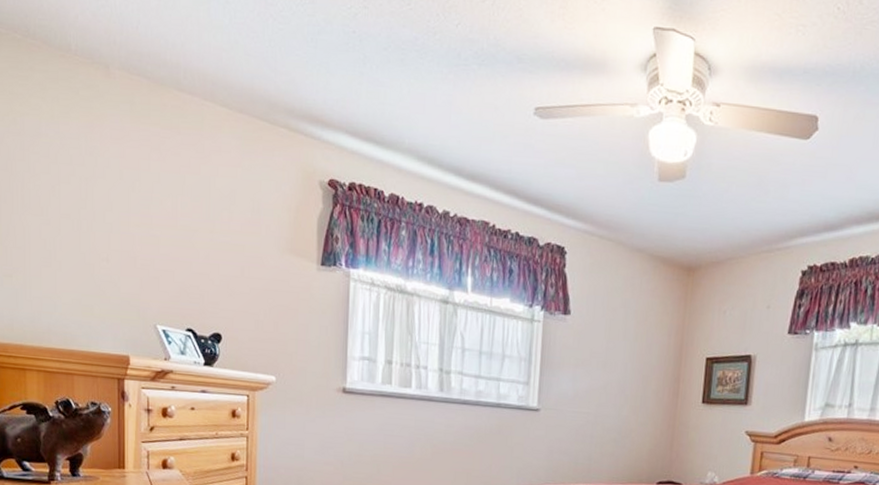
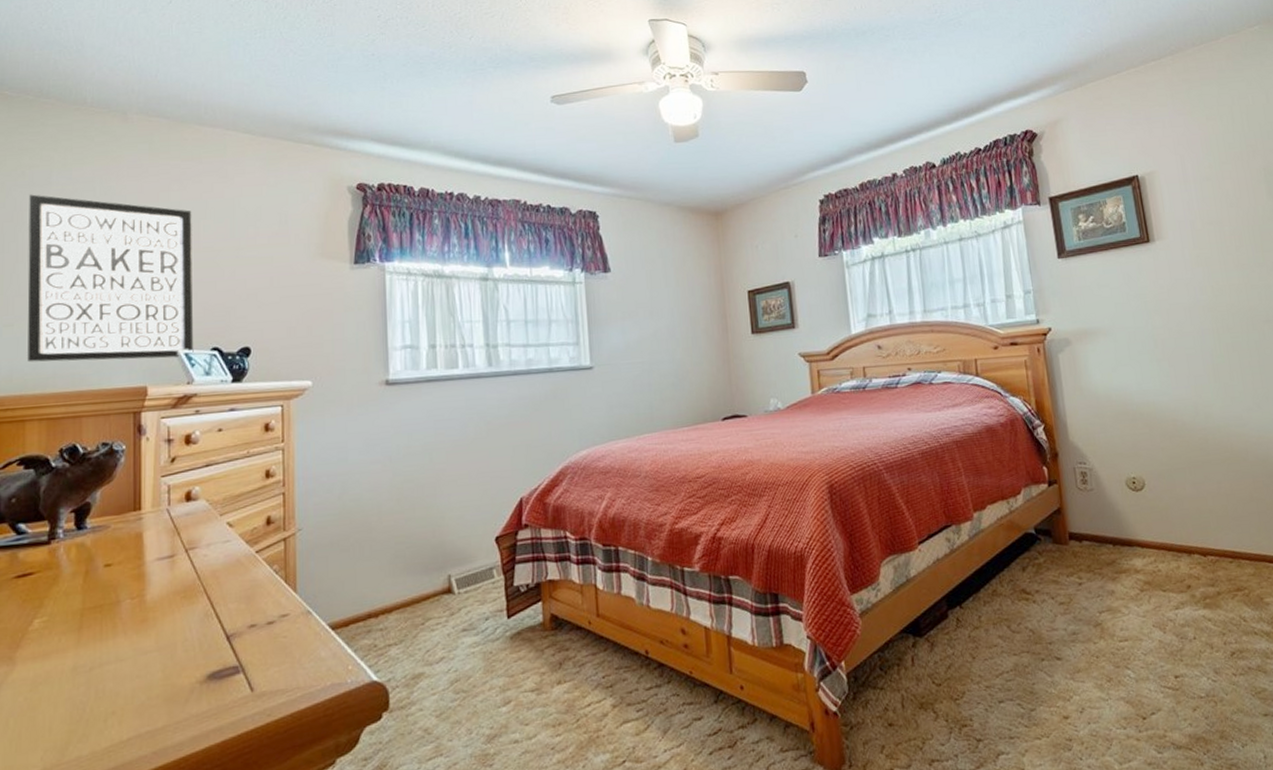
wall art: none [21,144,171,333] -> present [27,194,194,362]

